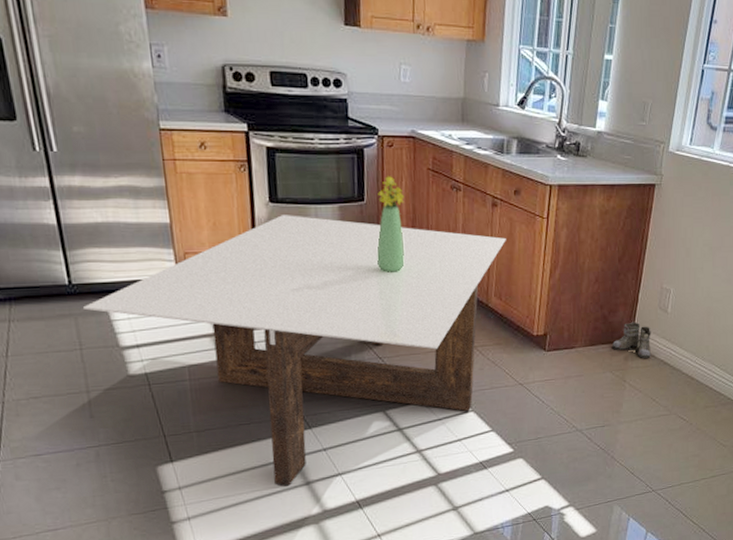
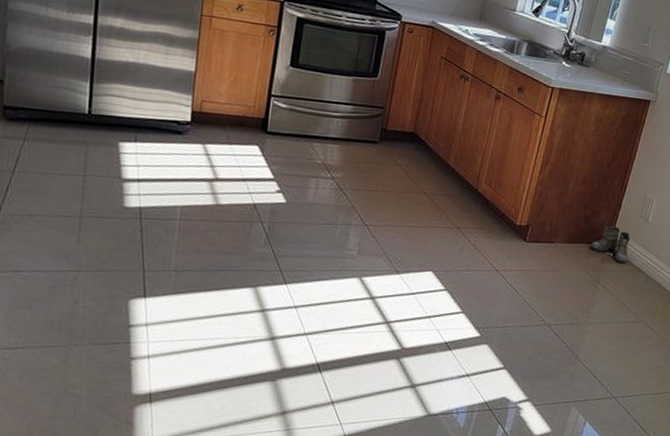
dining table: present [84,215,506,486] -> none [96,79,504,338]
bouquet: present [377,176,405,273] -> none [379,58,415,147]

